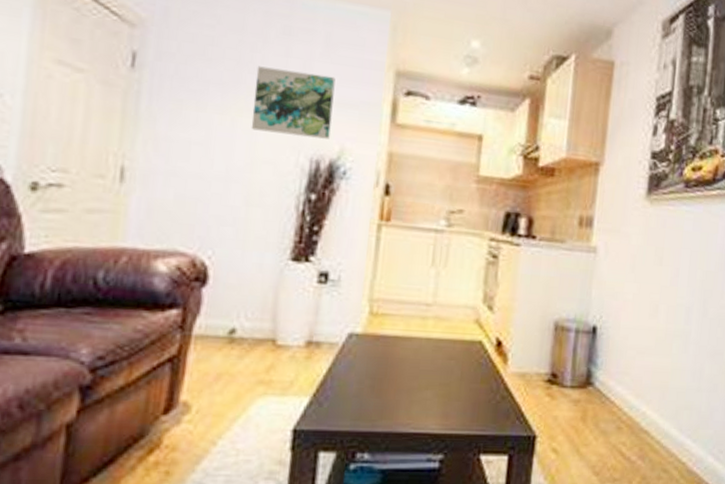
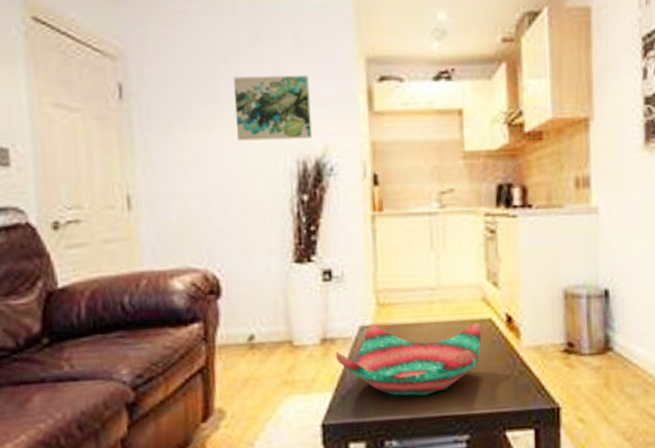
decorative bowl: none [318,332,471,410] -> present [335,322,482,396]

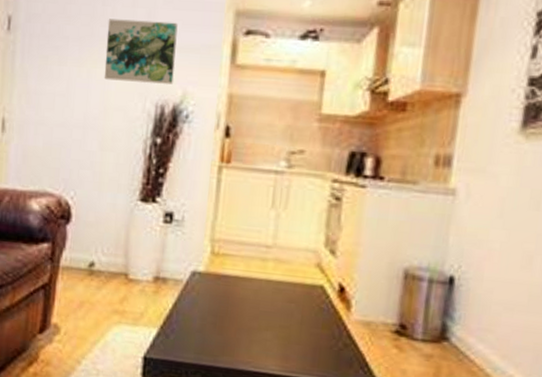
decorative bowl: present [335,322,482,396] -> none [165,271,312,349]

